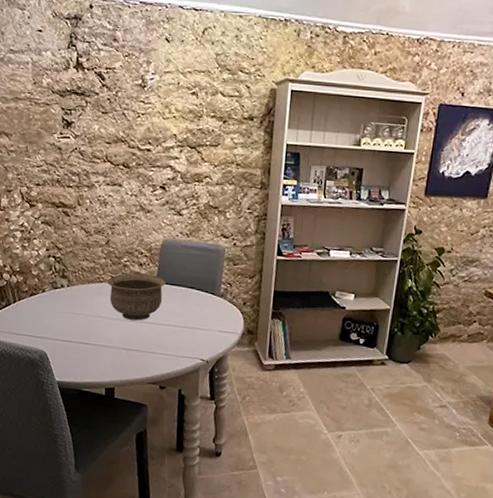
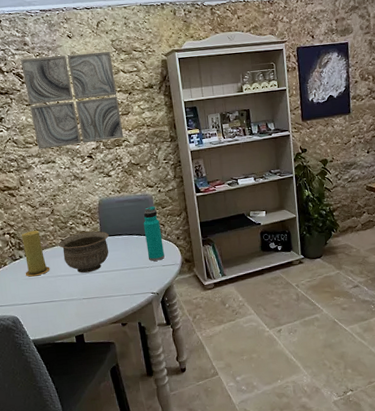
candle: none [63,258,92,312] -> present [21,230,50,277]
wall art: none [105,57,212,174] -> present [21,52,124,150]
water bottle: none [205,259,227,325] -> present [143,205,165,261]

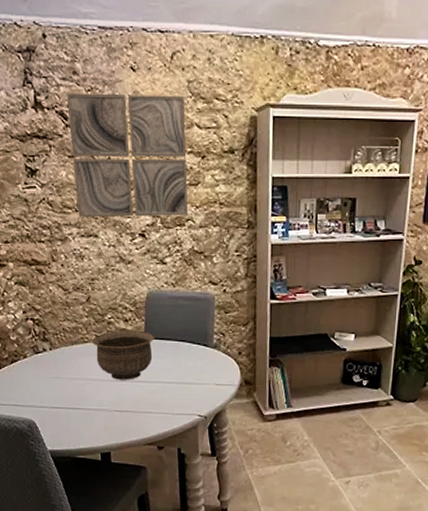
candle: present [21,230,50,277] -> none [47,319,78,376]
water bottle: present [143,205,165,261] -> none [198,308,221,377]

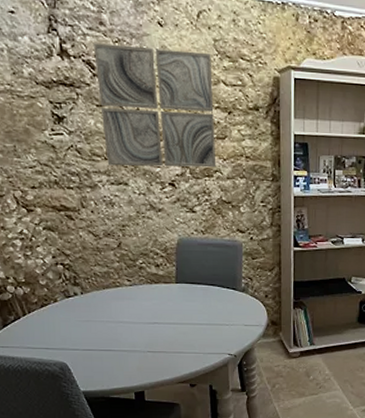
bowl: present [91,330,155,380] -> none [123,275,186,322]

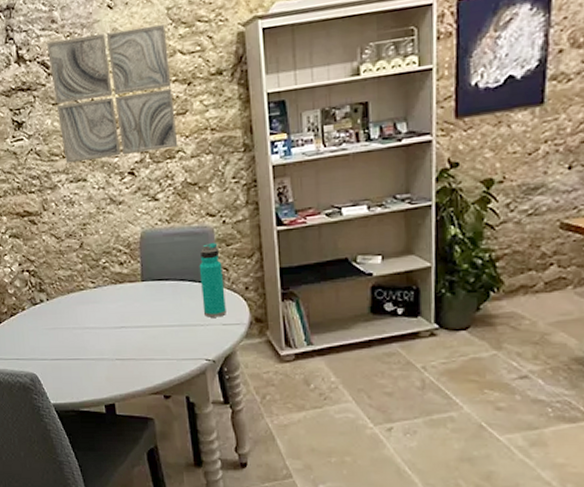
water bottle: none [228,254,248,319] -> present [199,242,226,318]

